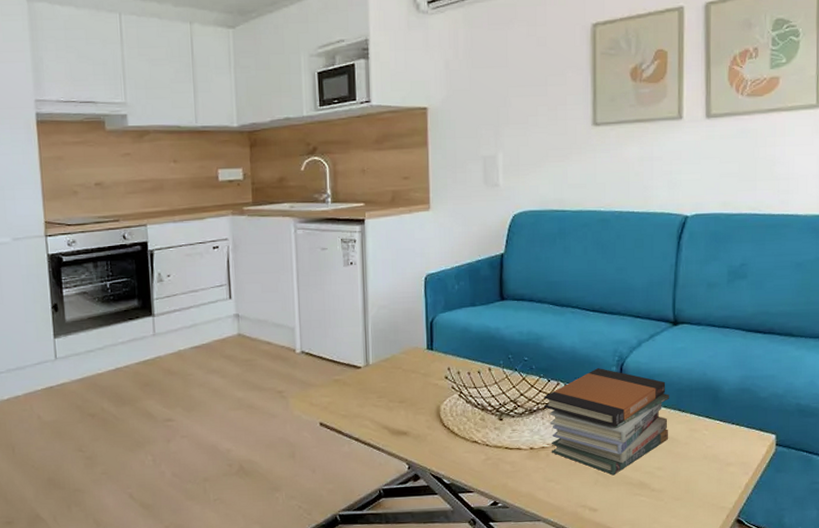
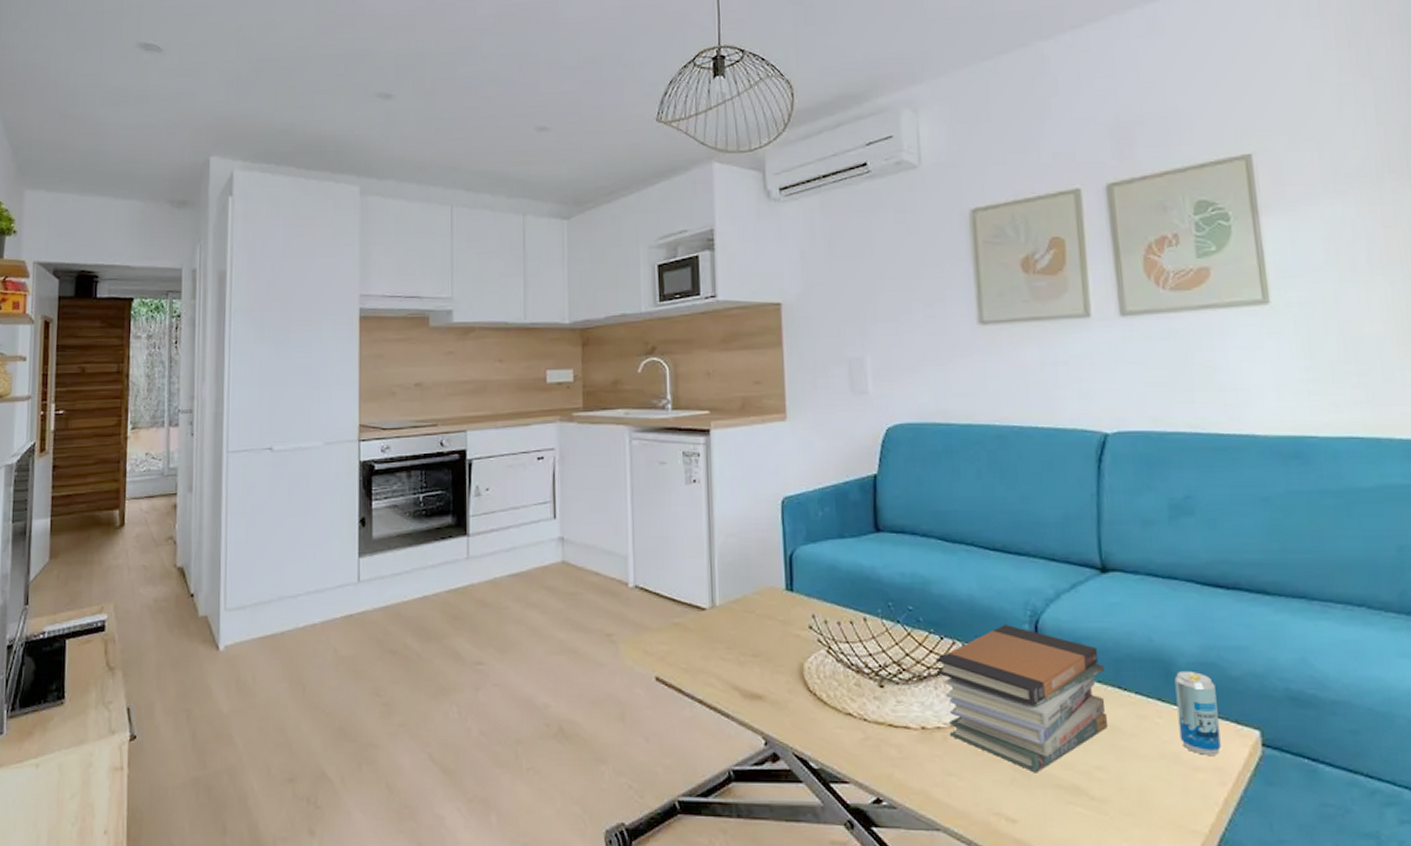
beverage can: none [719,395,748,454] -> present [1174,670,1221,755]

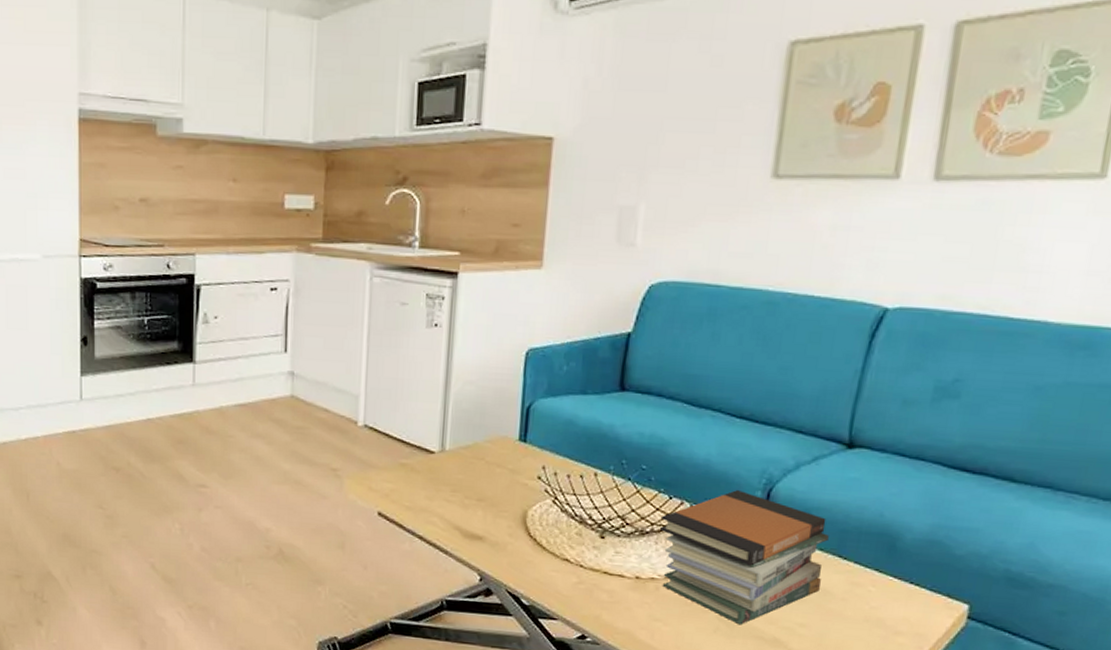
beverage can: present [1174,670,1221,755] -> none [888,546,936,623]

